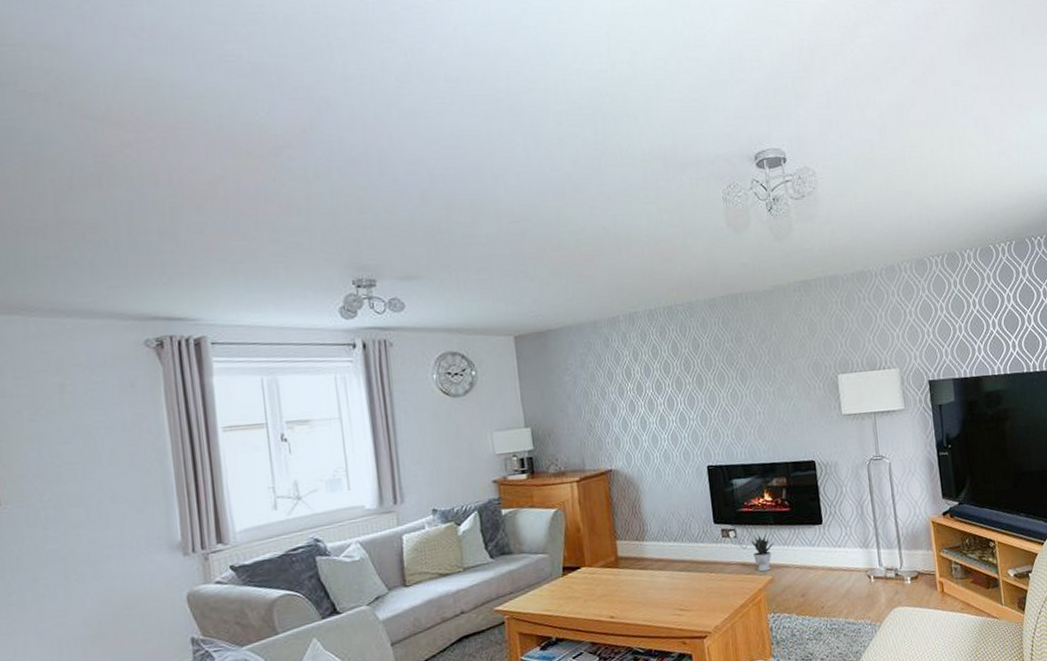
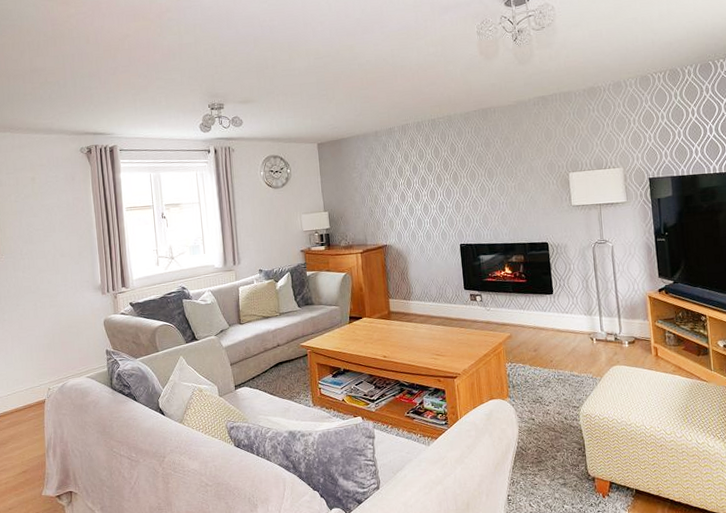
potted plant: present [750,534,775,572] -> none [493,299,513,330]

